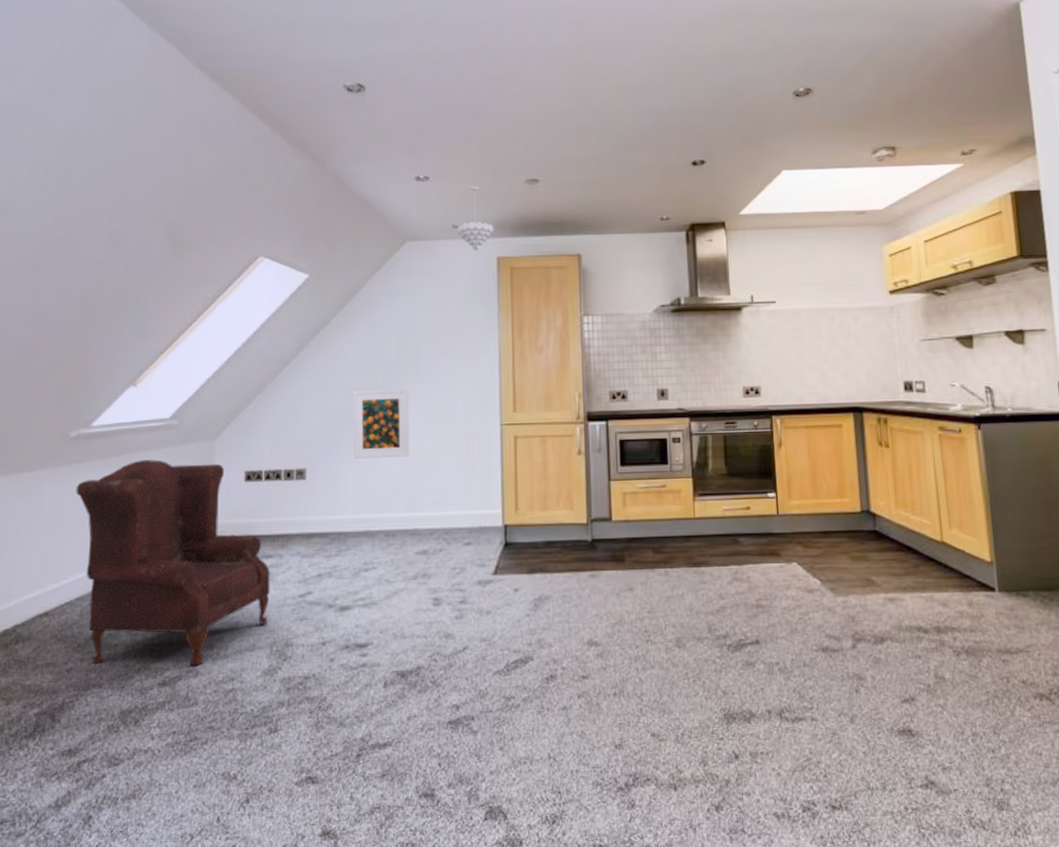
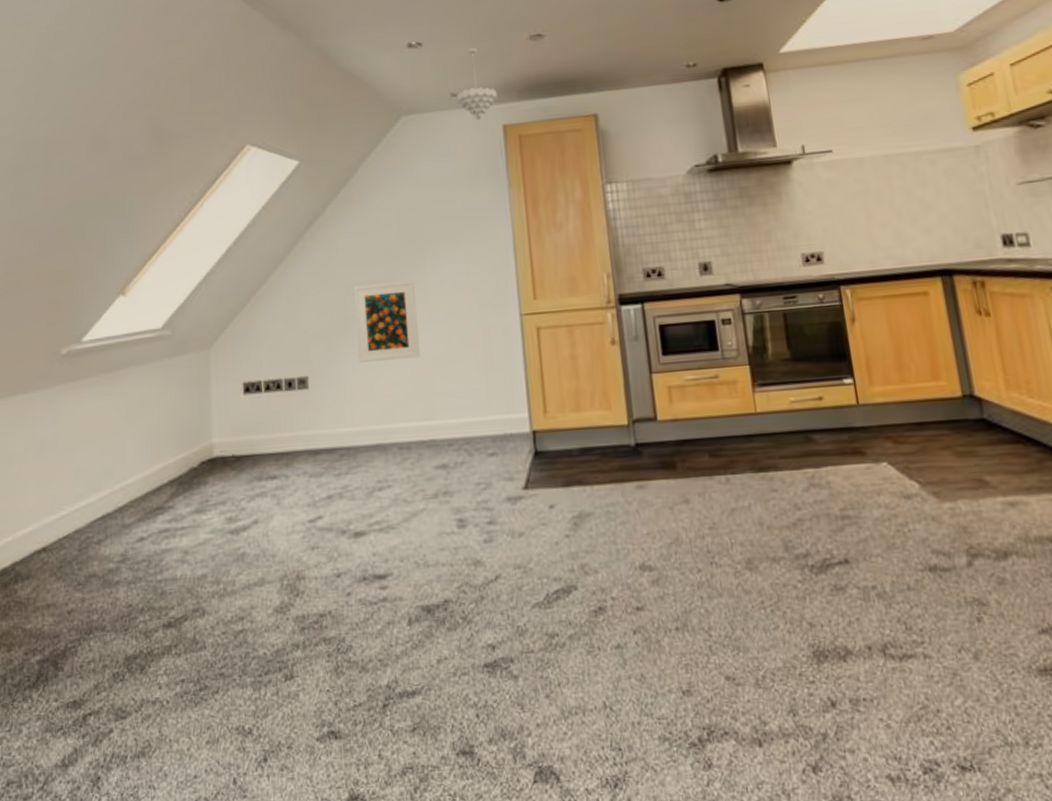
armchair: present [76,460,270,666] -> none [69,374,277,605]

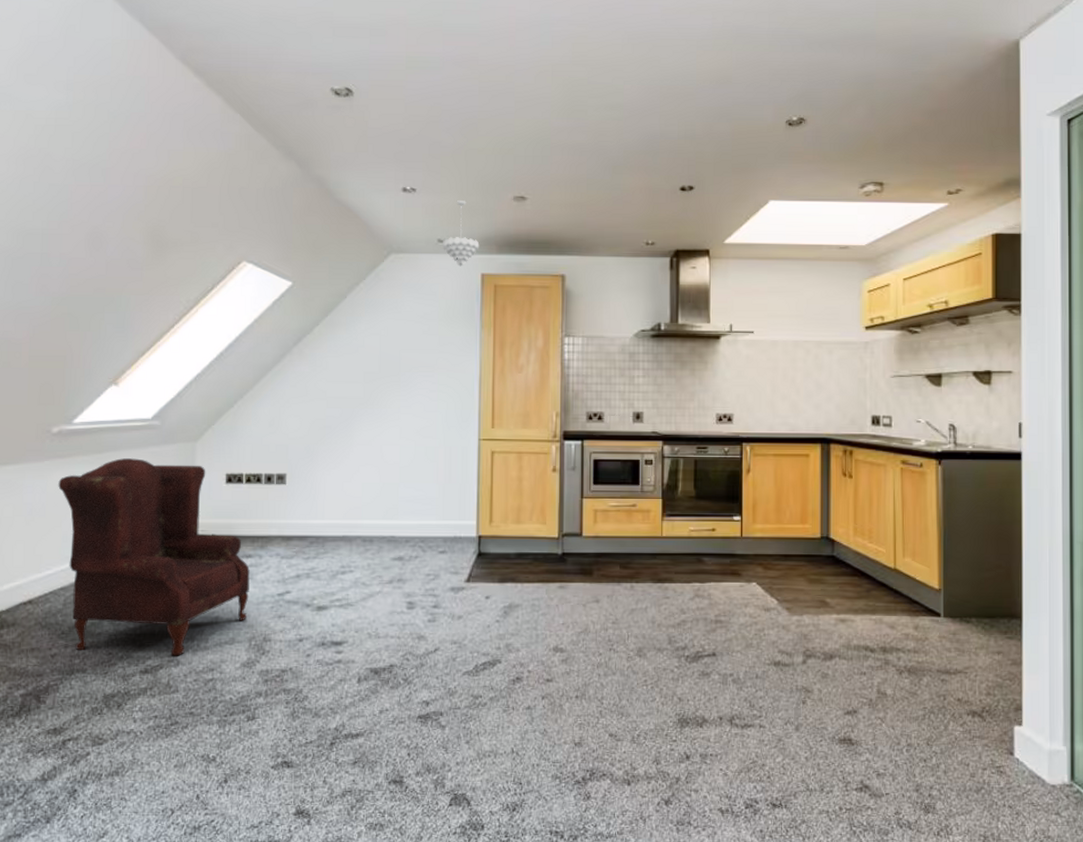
armchair: none [69,374,277,605] -> present [58,458,250,656]
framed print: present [354,281,421,363] -> none [333,400,390,467]

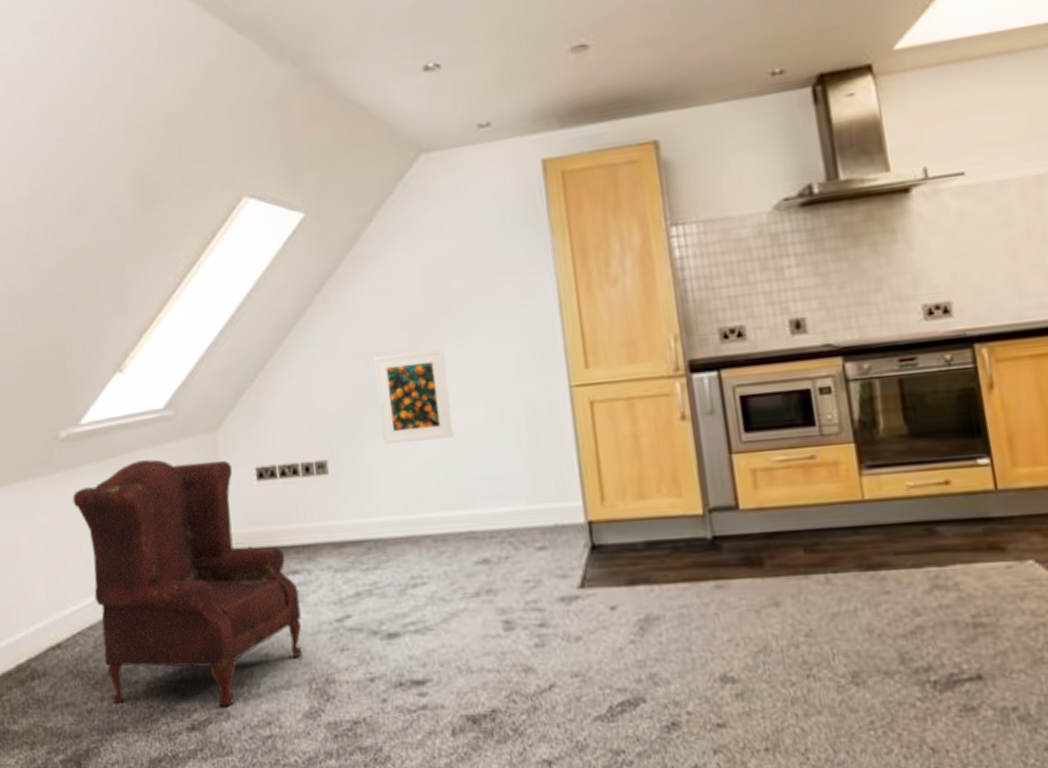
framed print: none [333,400,390,467] -> present [374,349,454,444]
pendant light: present [443,201,480,267] -> none [484,66,535,155]

